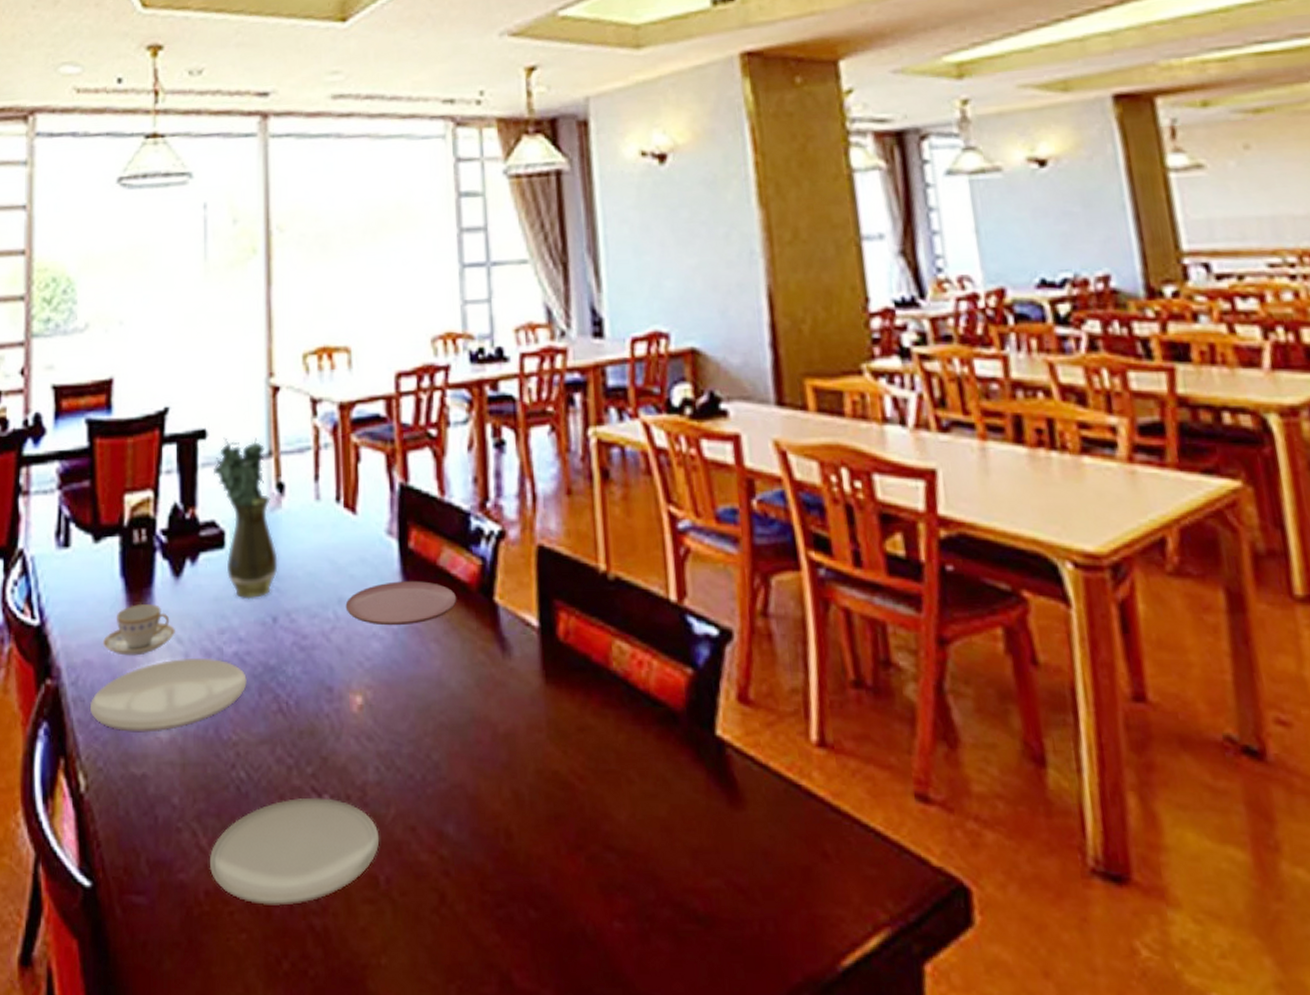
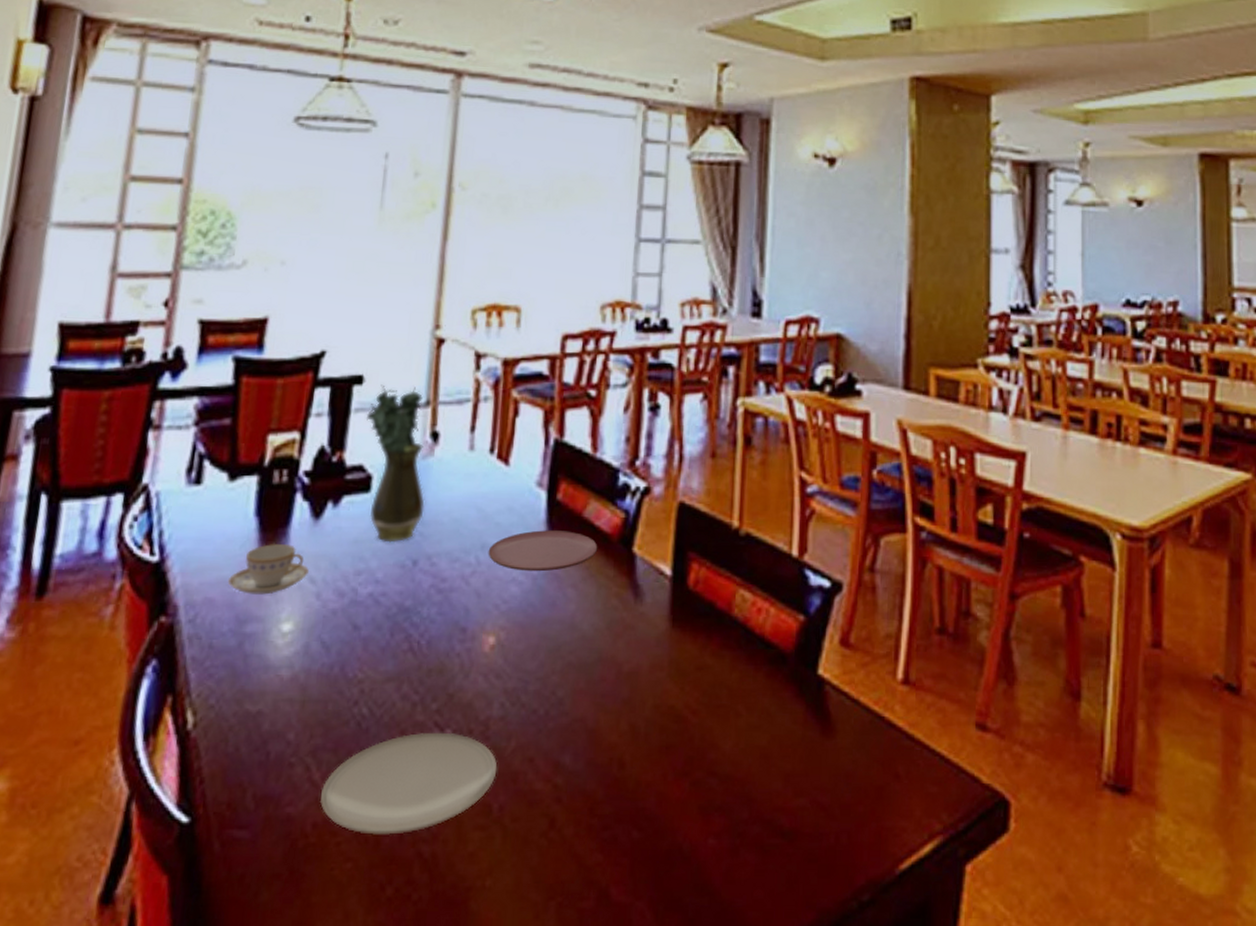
plate: present [90,657,247,733] -> none [207,597,380,670]

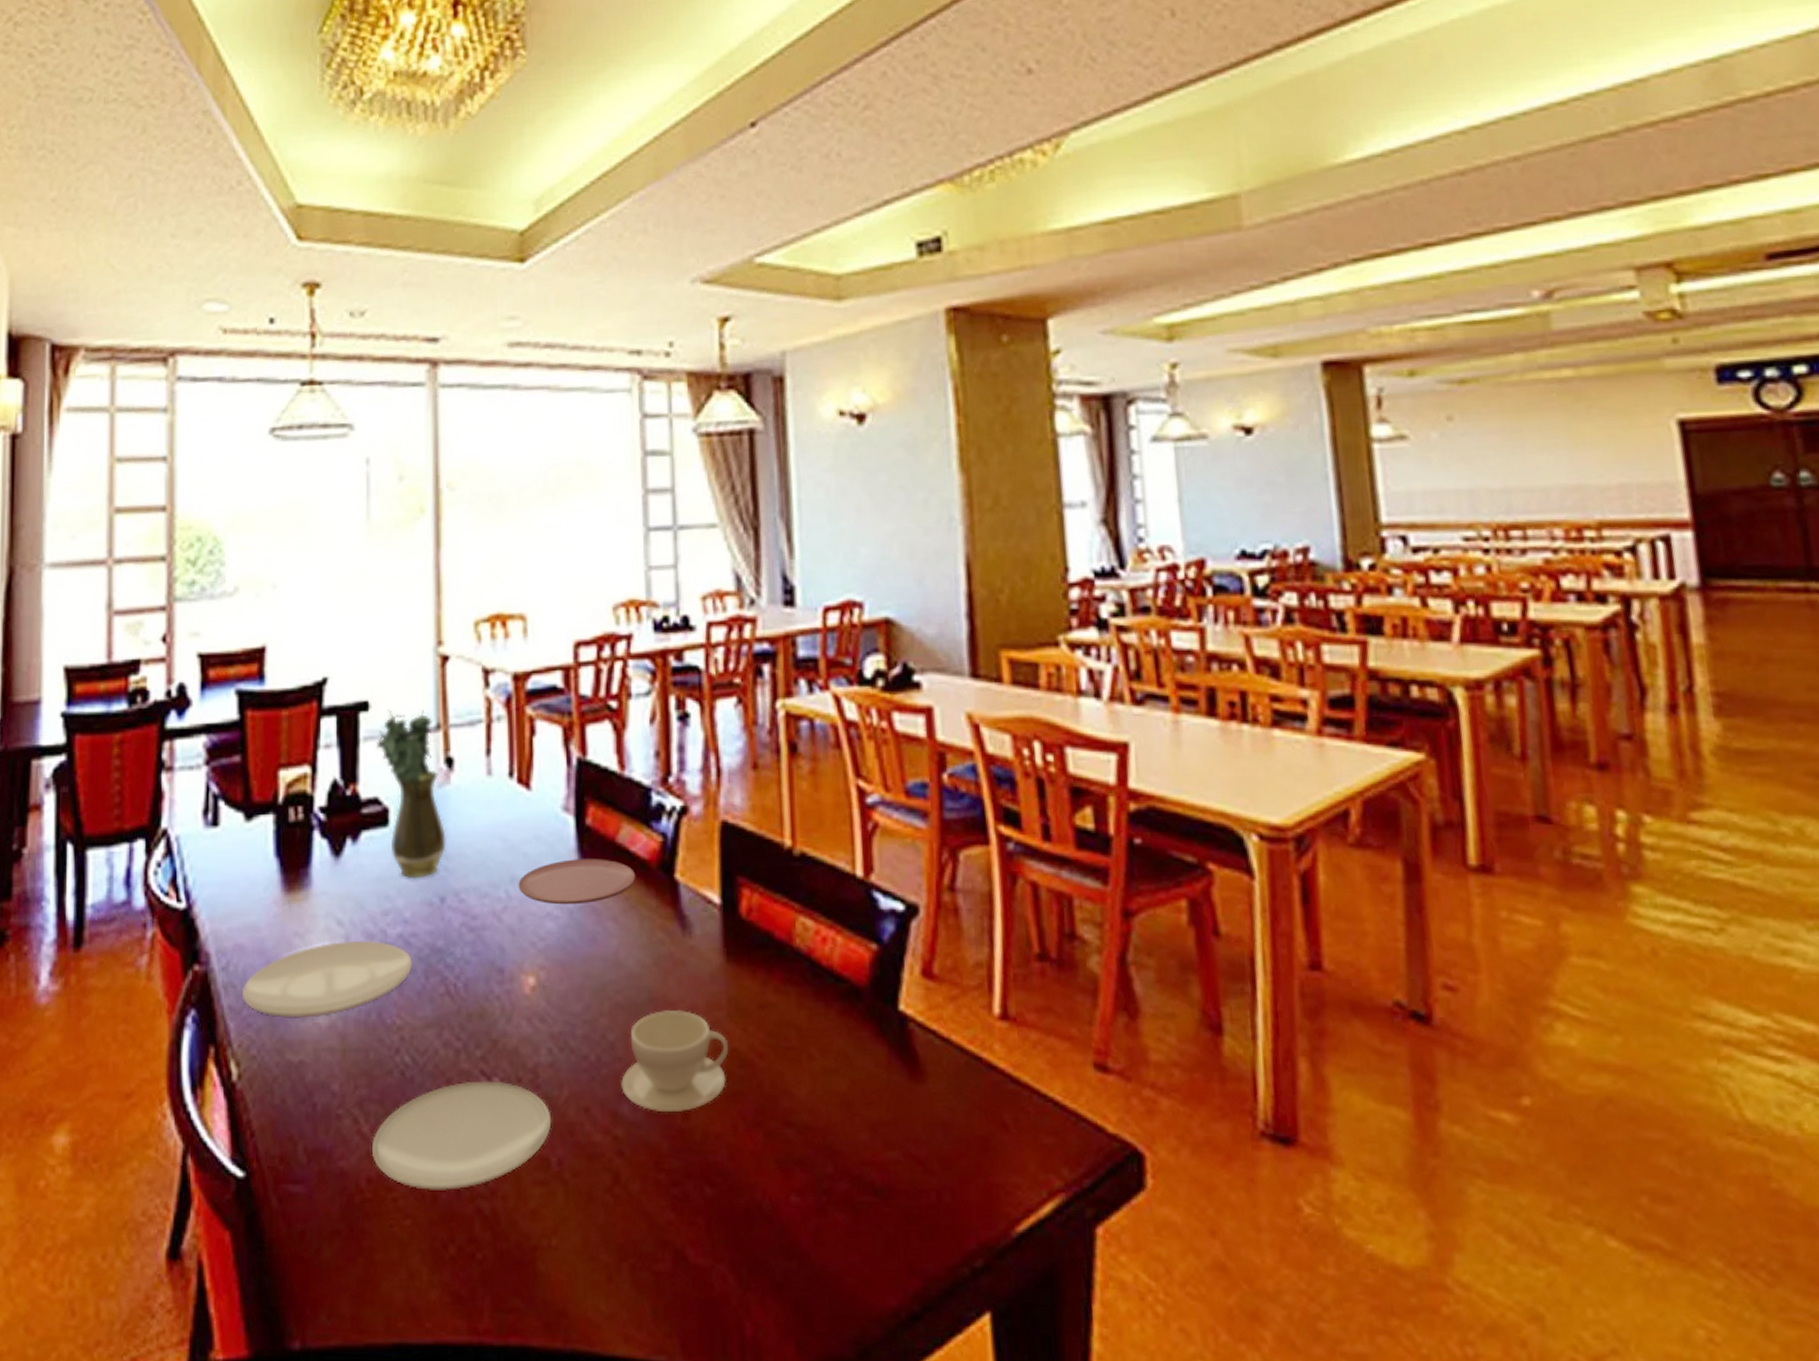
plate: none [207,597,380,670] -> present [243,940,412,1018]
teacup: present [227,544,309,595] -> none [255,885,335,939]
teacup: none [565,669,667,763] -> present [621,1009,729,1113]

